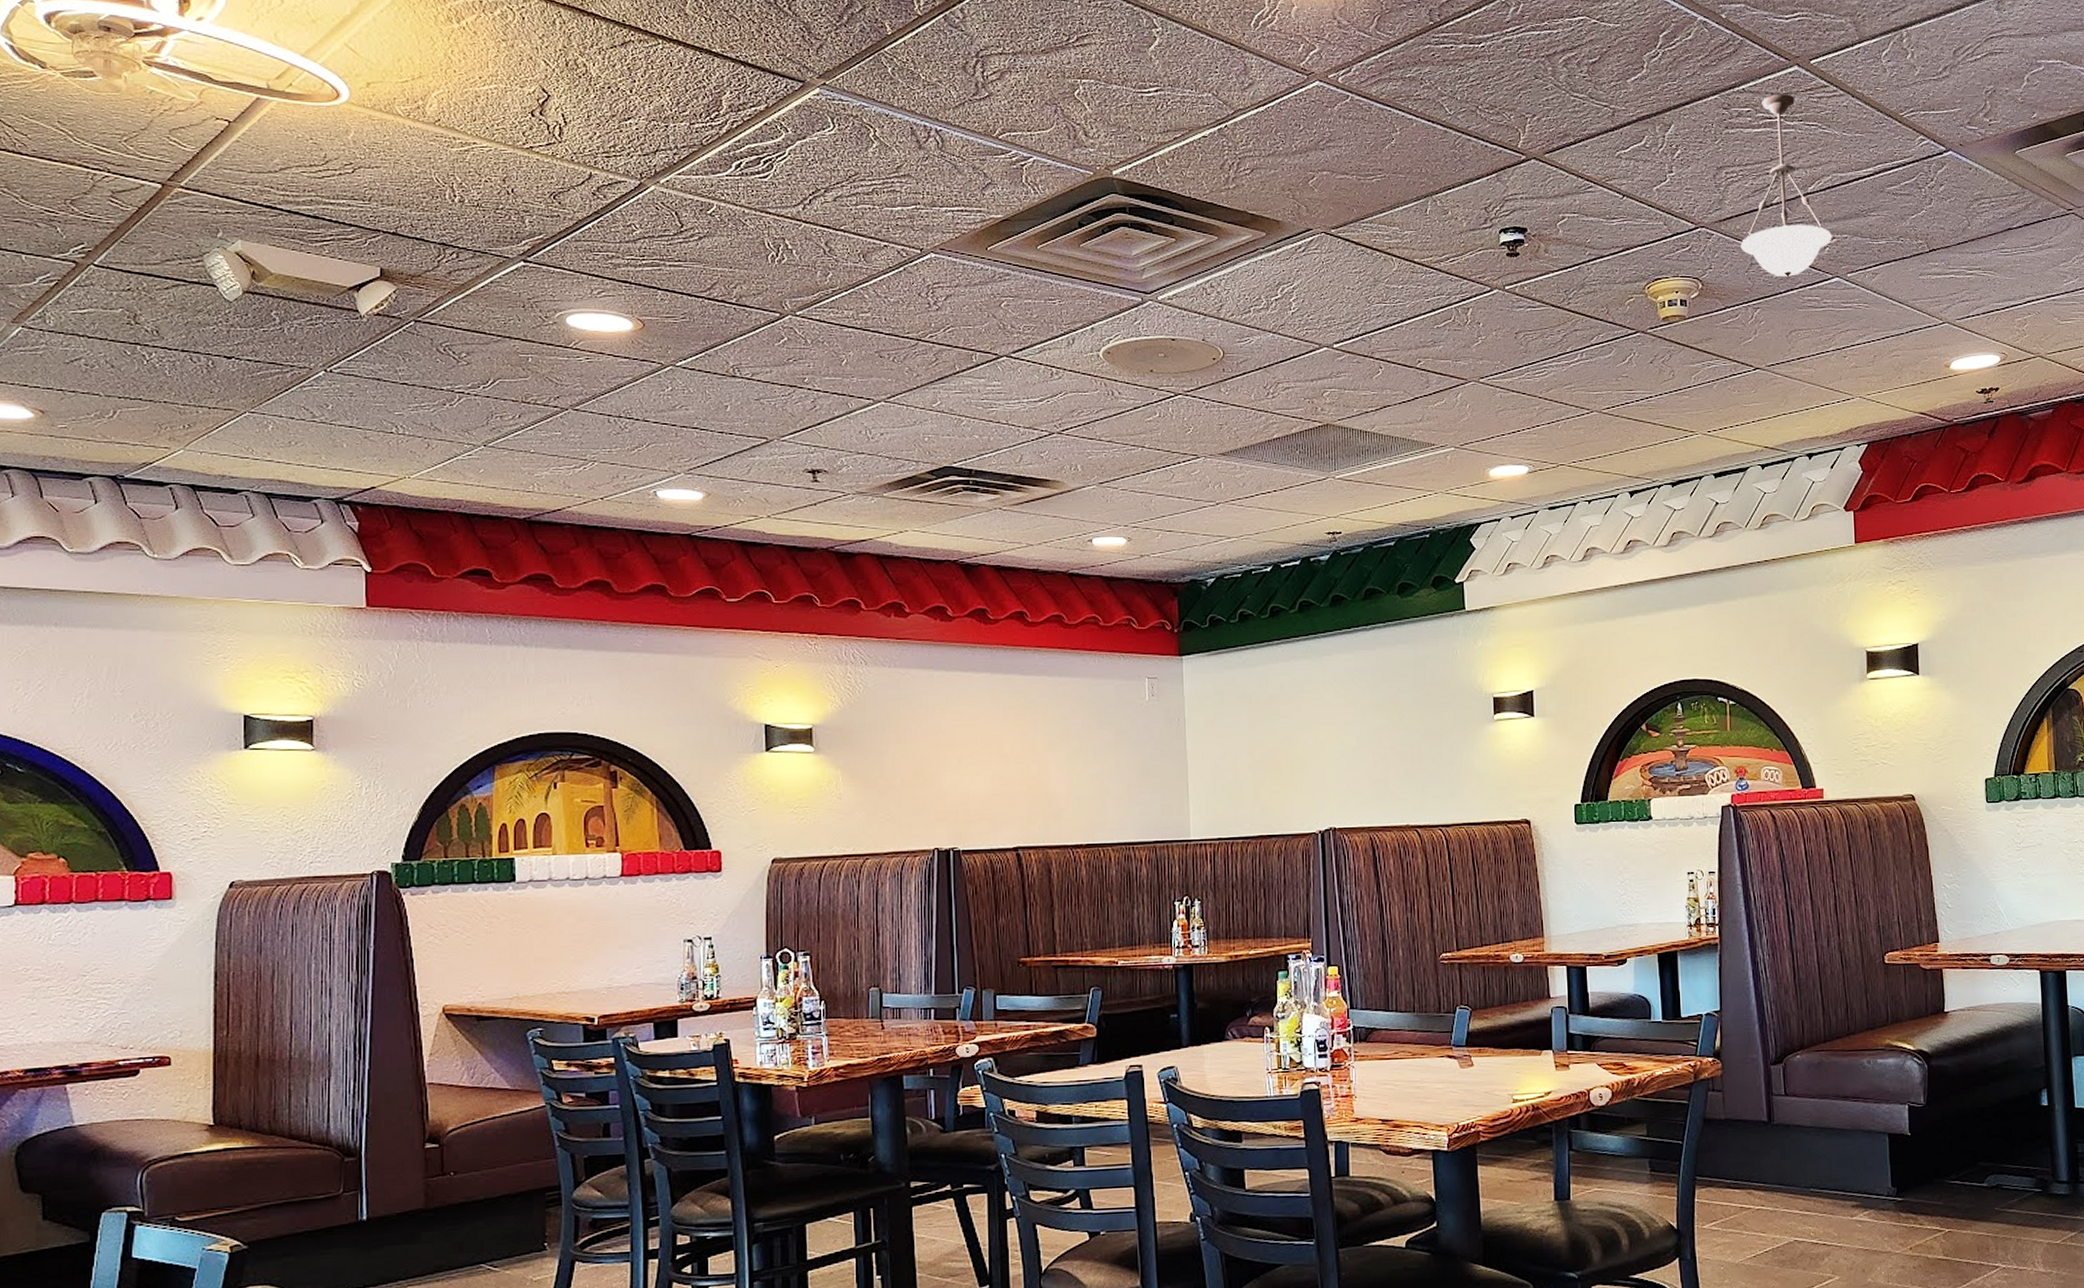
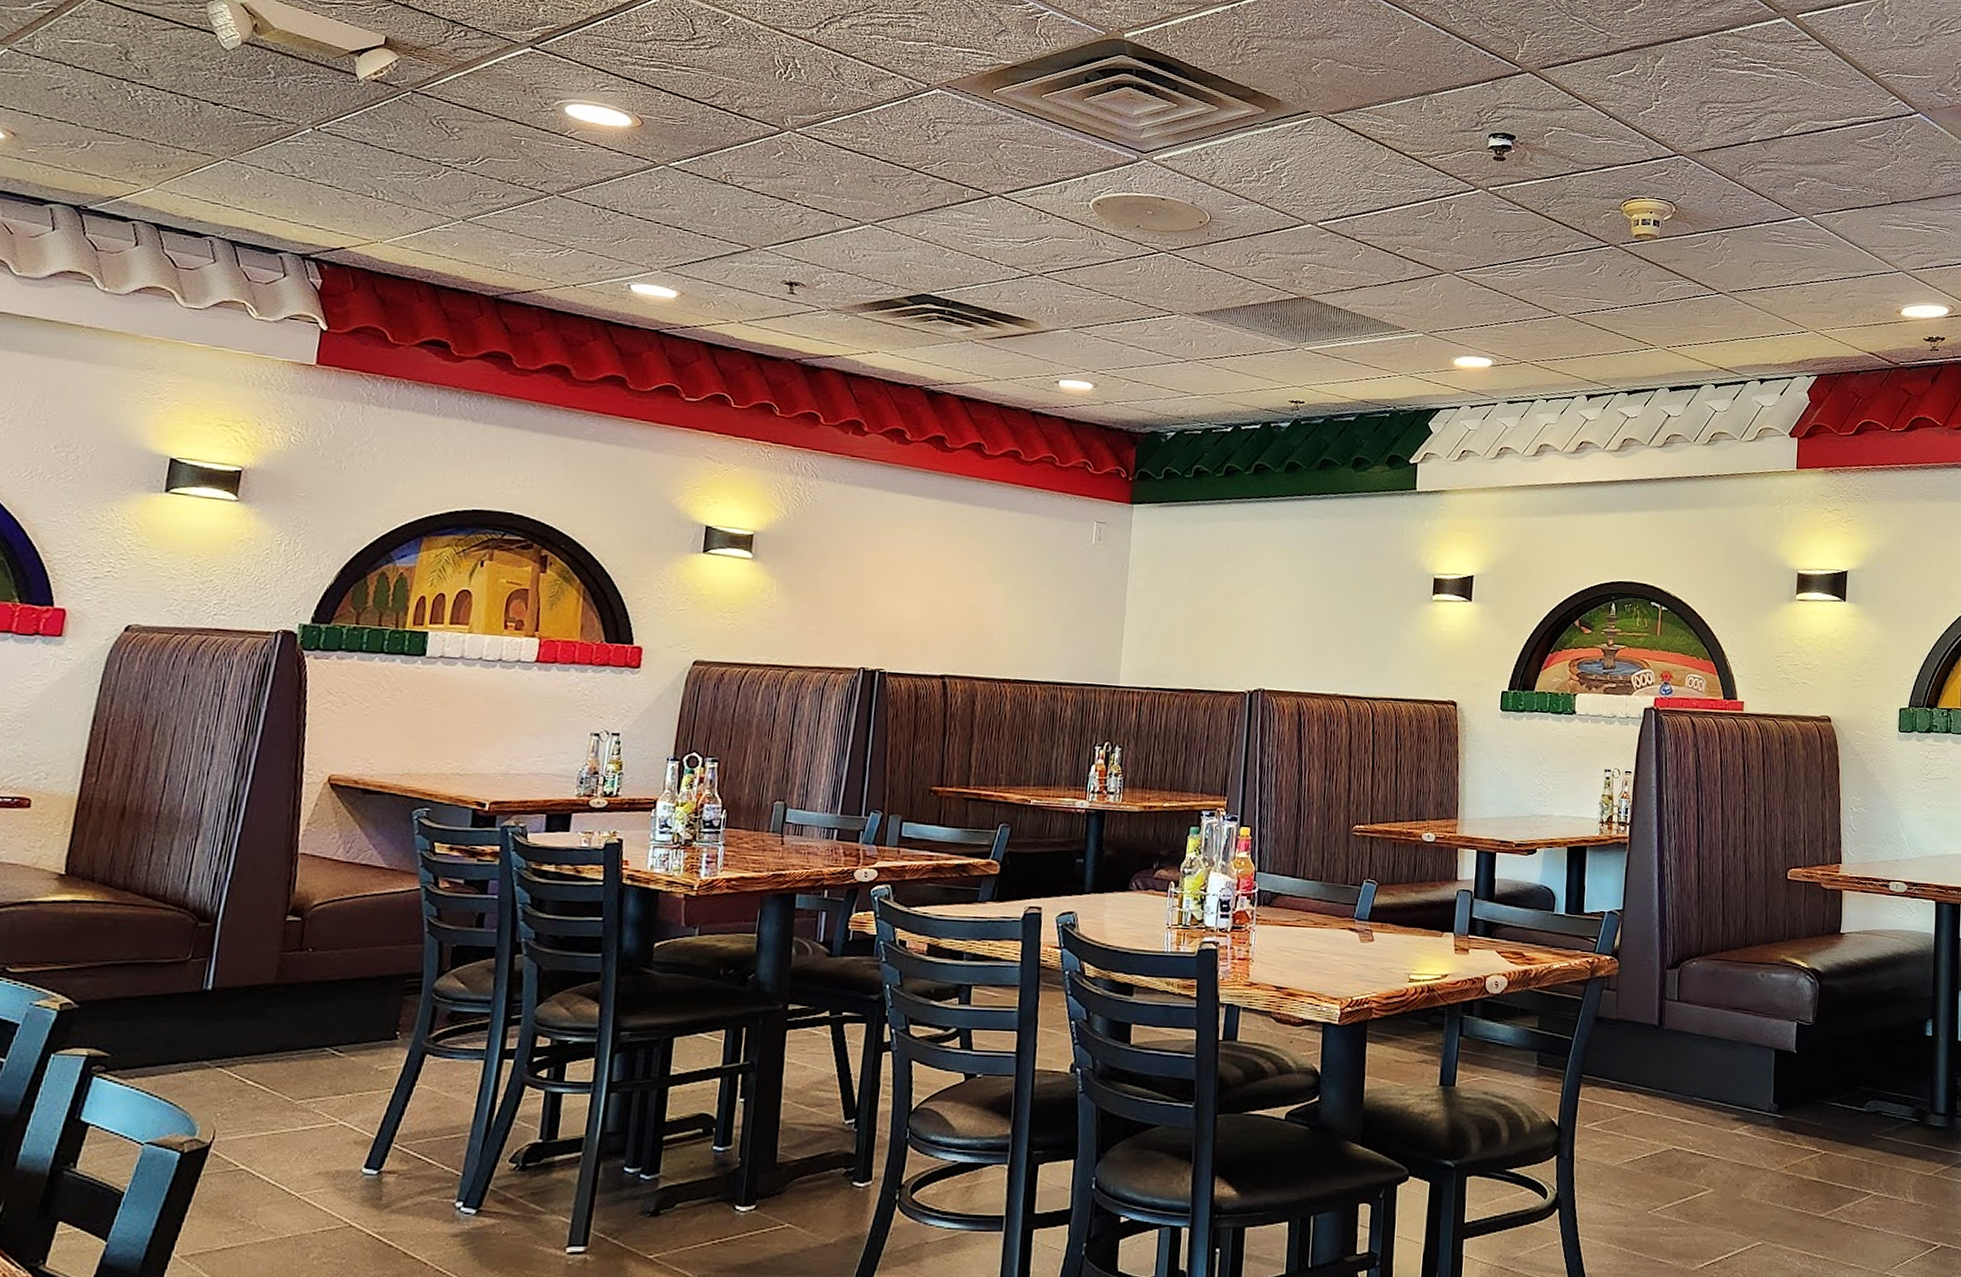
pendant light: present [1740,94,1833,277] -> none [1715,41,1802,211]

